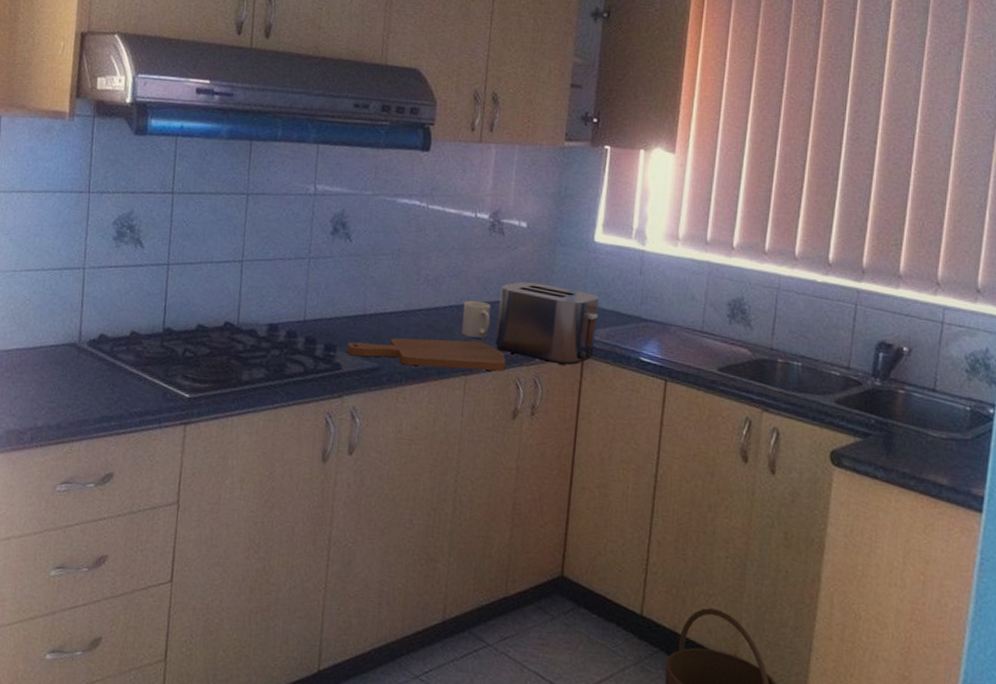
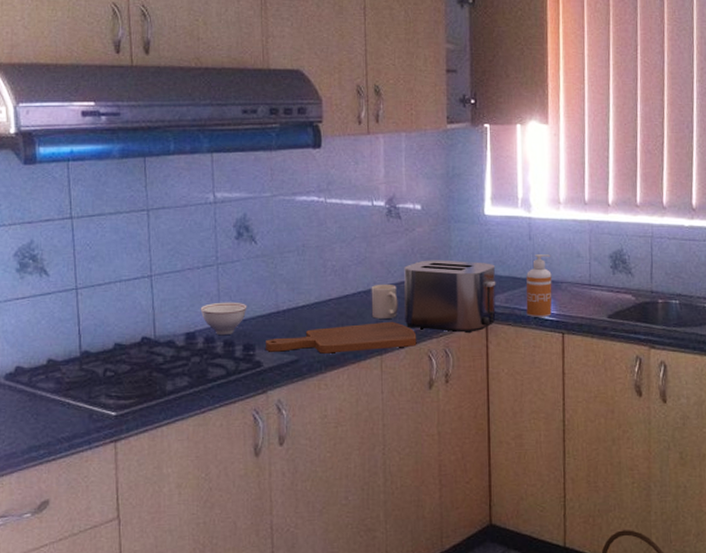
bowl: none [286,296,334,332] -> present [200,302,247,336]
soap dispenser: none [627,291,662,361] -> present [526,254,552,318]

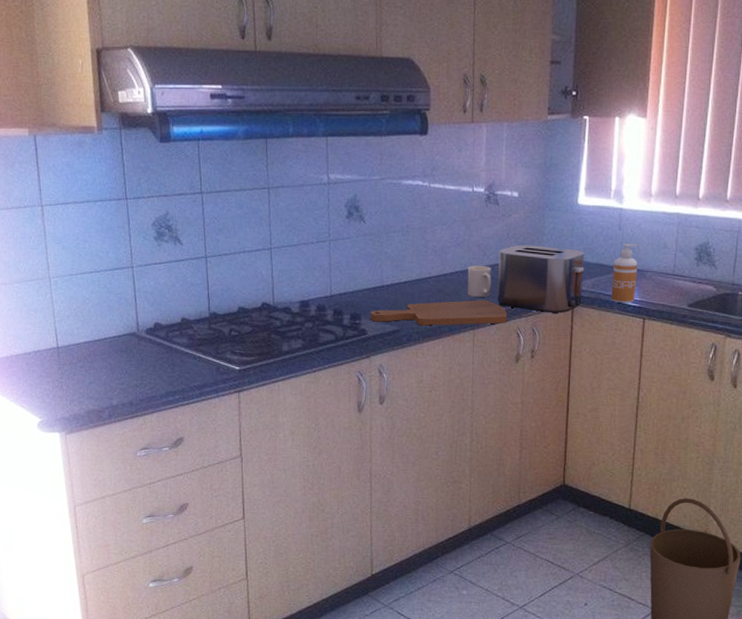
bowl: present [200,302,247,336] -> none [313,275,355,305]

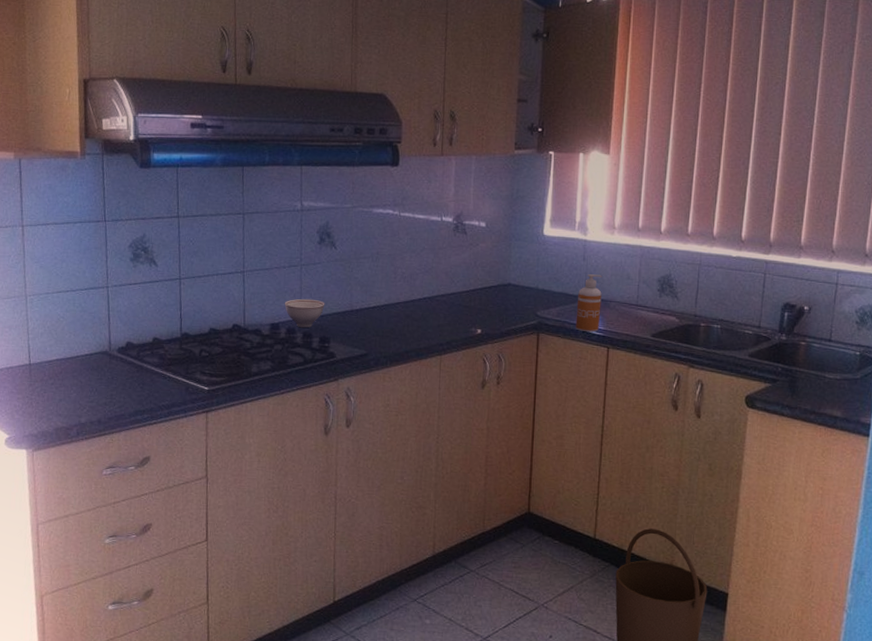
bowl: none [313,275,355,305] -> present [284,298,325,328]
cutting board: present [371,299,507,326] -> none [339,326,474,351]
mug: present [467,265,492,297] -> none [434,292,459,323]
toaster: present [497,244,585,315] -> none [464,273,550,342]

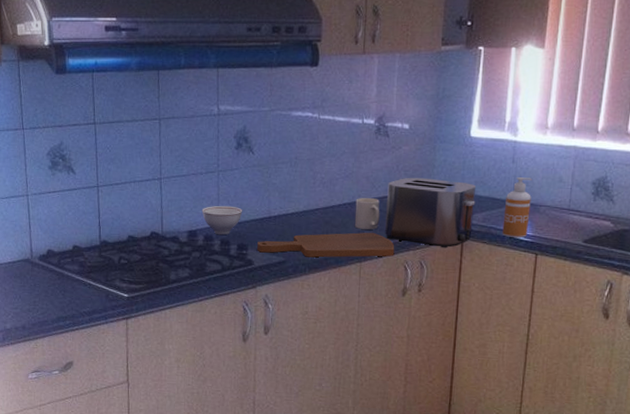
cutting board: none [339,326,474,351] -> present [257,232,395,258]
mug: none [434,292,459,323] -> present [354,197,380,230]
toaster: none [464,273,550,342] -> present [385,177,477,249]

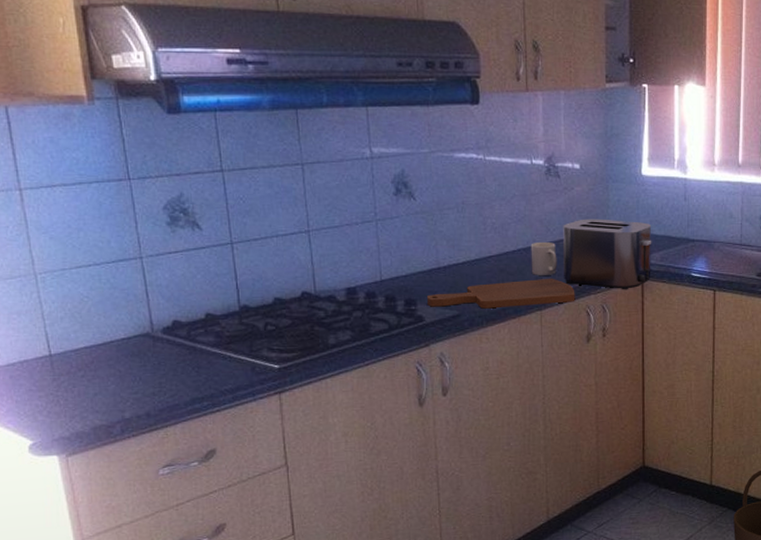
bowl: present [201,205,243,235] -> none [360,258,408,291]
soap dispenser: present [502,177,533,239] -> none [680,215,705,276]

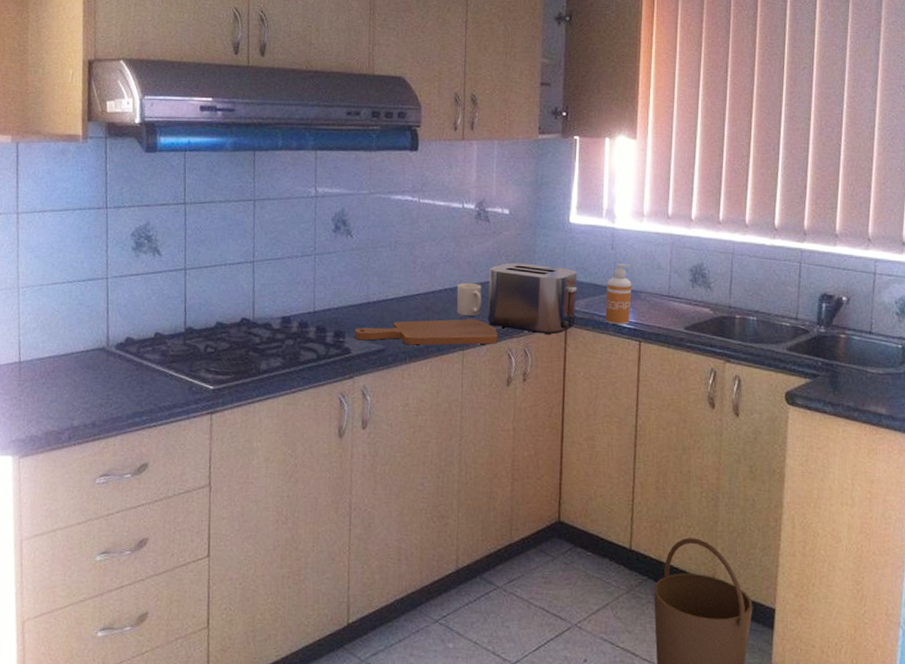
soap dispenser: none [680,215,705,276] -> present [605,264,632,326]

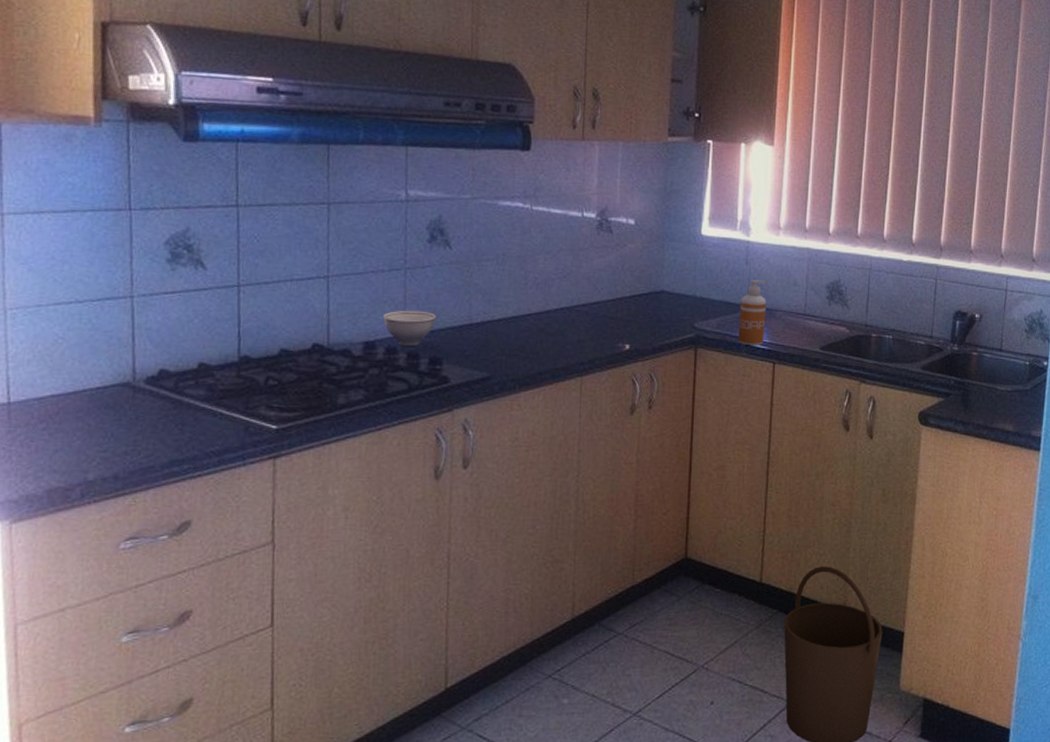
bowl: none [296,290,340,322] -> present [382,310,437,347]
cutting board: present [355,318,498,346] -> none [454,341,621,372]
mug: present [456,282,482,316] -> none [573,300,604,338]
toaster: present [488,262,578,336] -> none [609,278,709,359]

